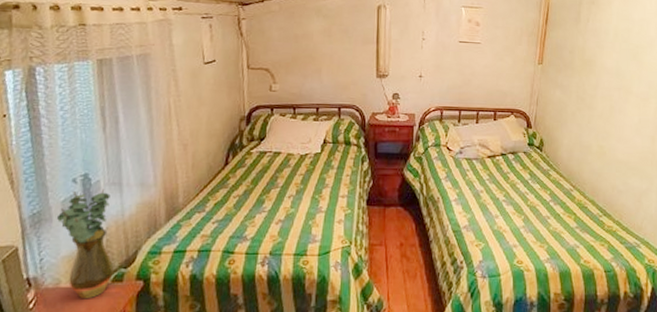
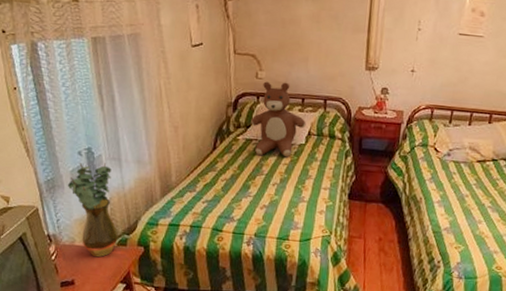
teddy bear: none [265,93,322,168] -> present [251,81,306,157]

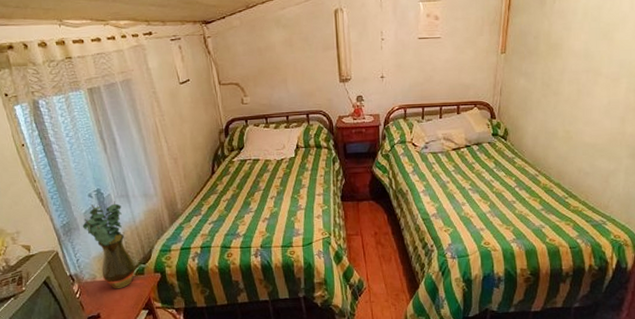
teddy bear: present [251,81,306,157] -> none [243,103,294,174]

